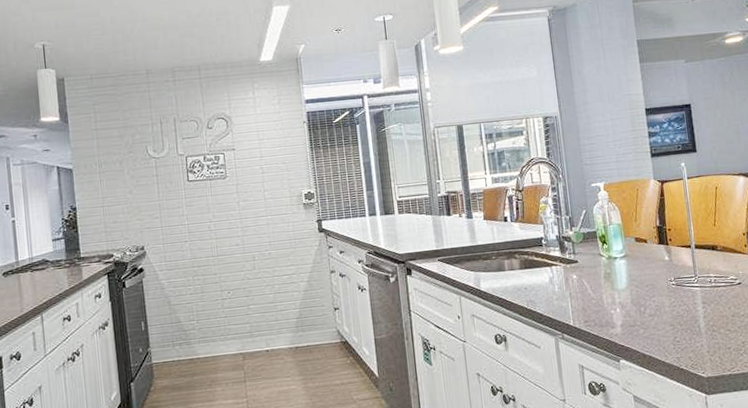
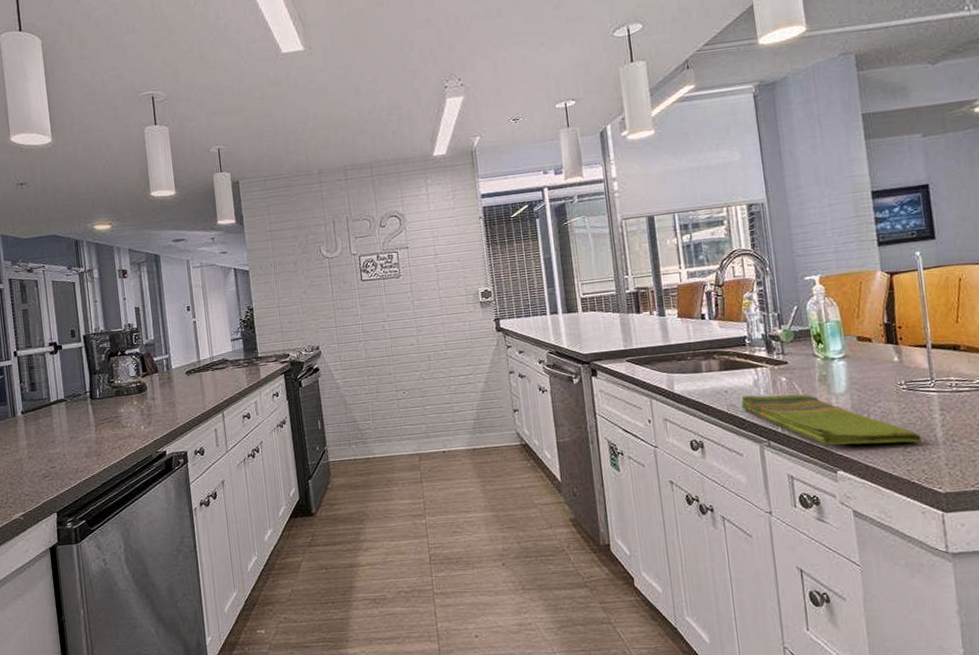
dish towel: none [538,290,688,337] -> present [741,394,921,445]

